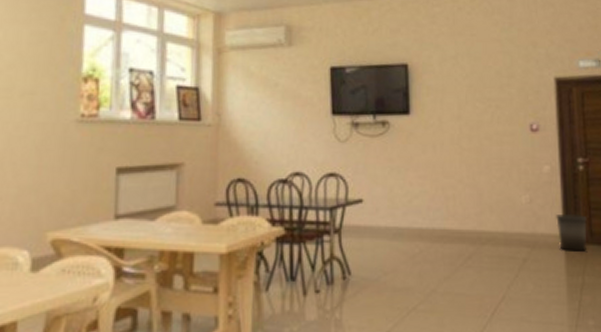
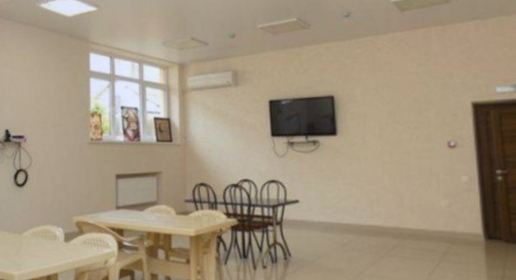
waste bin: present [556,213,588,251] -> none [475,216,508,249]

